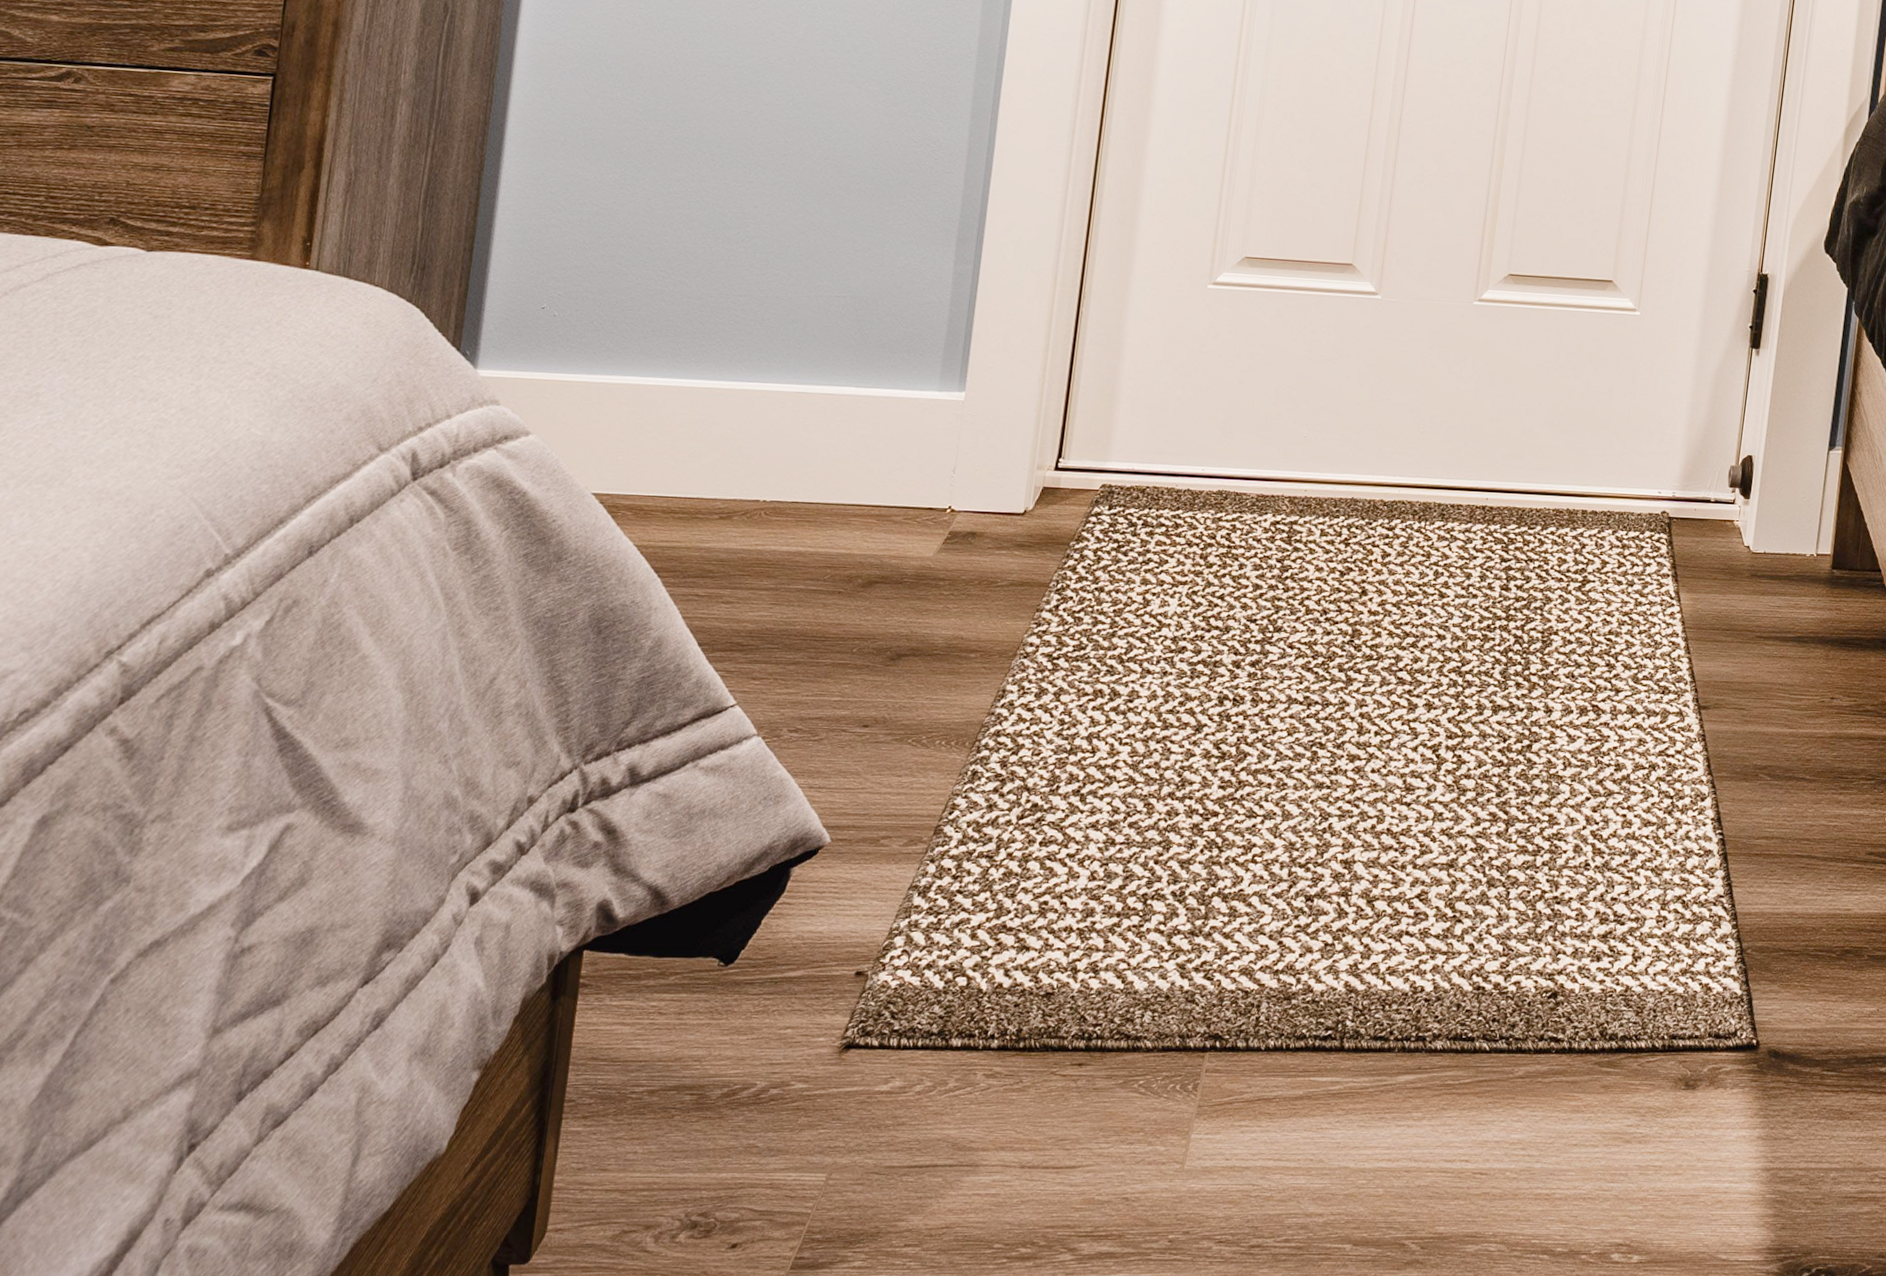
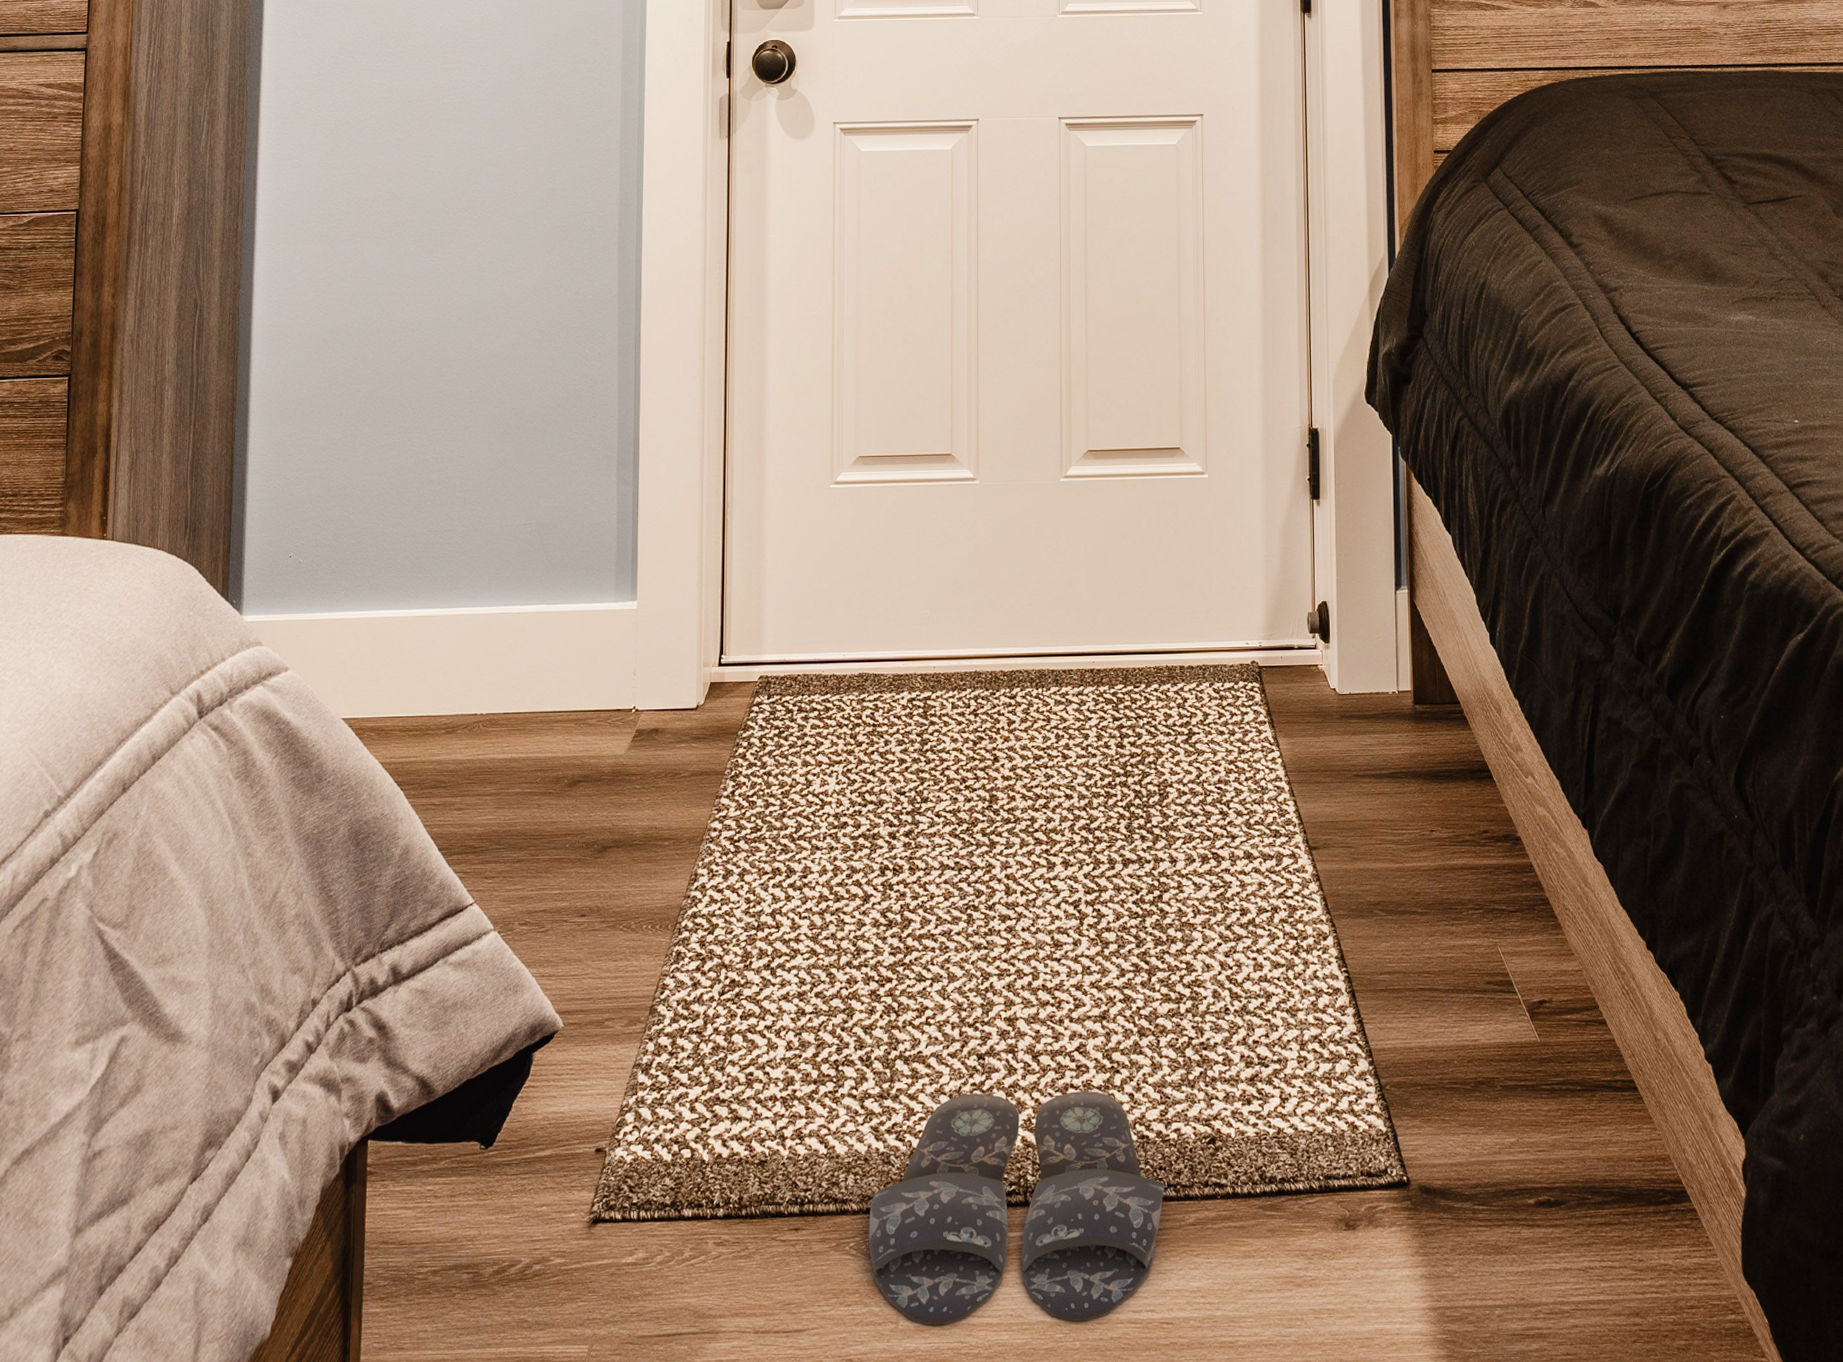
slippers: none [1160,935,1497,1169] -> present [868,1090,1166,1325]

